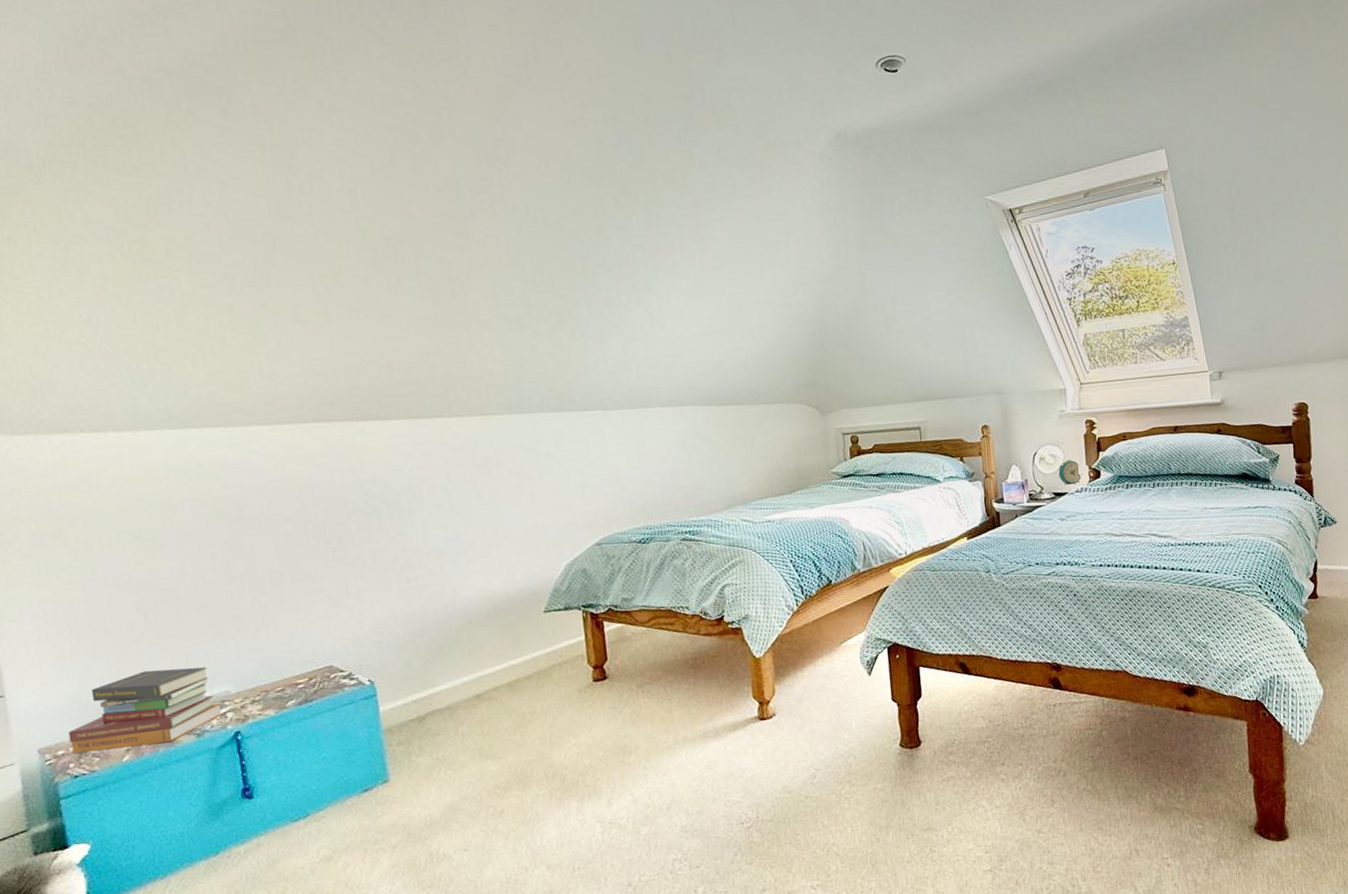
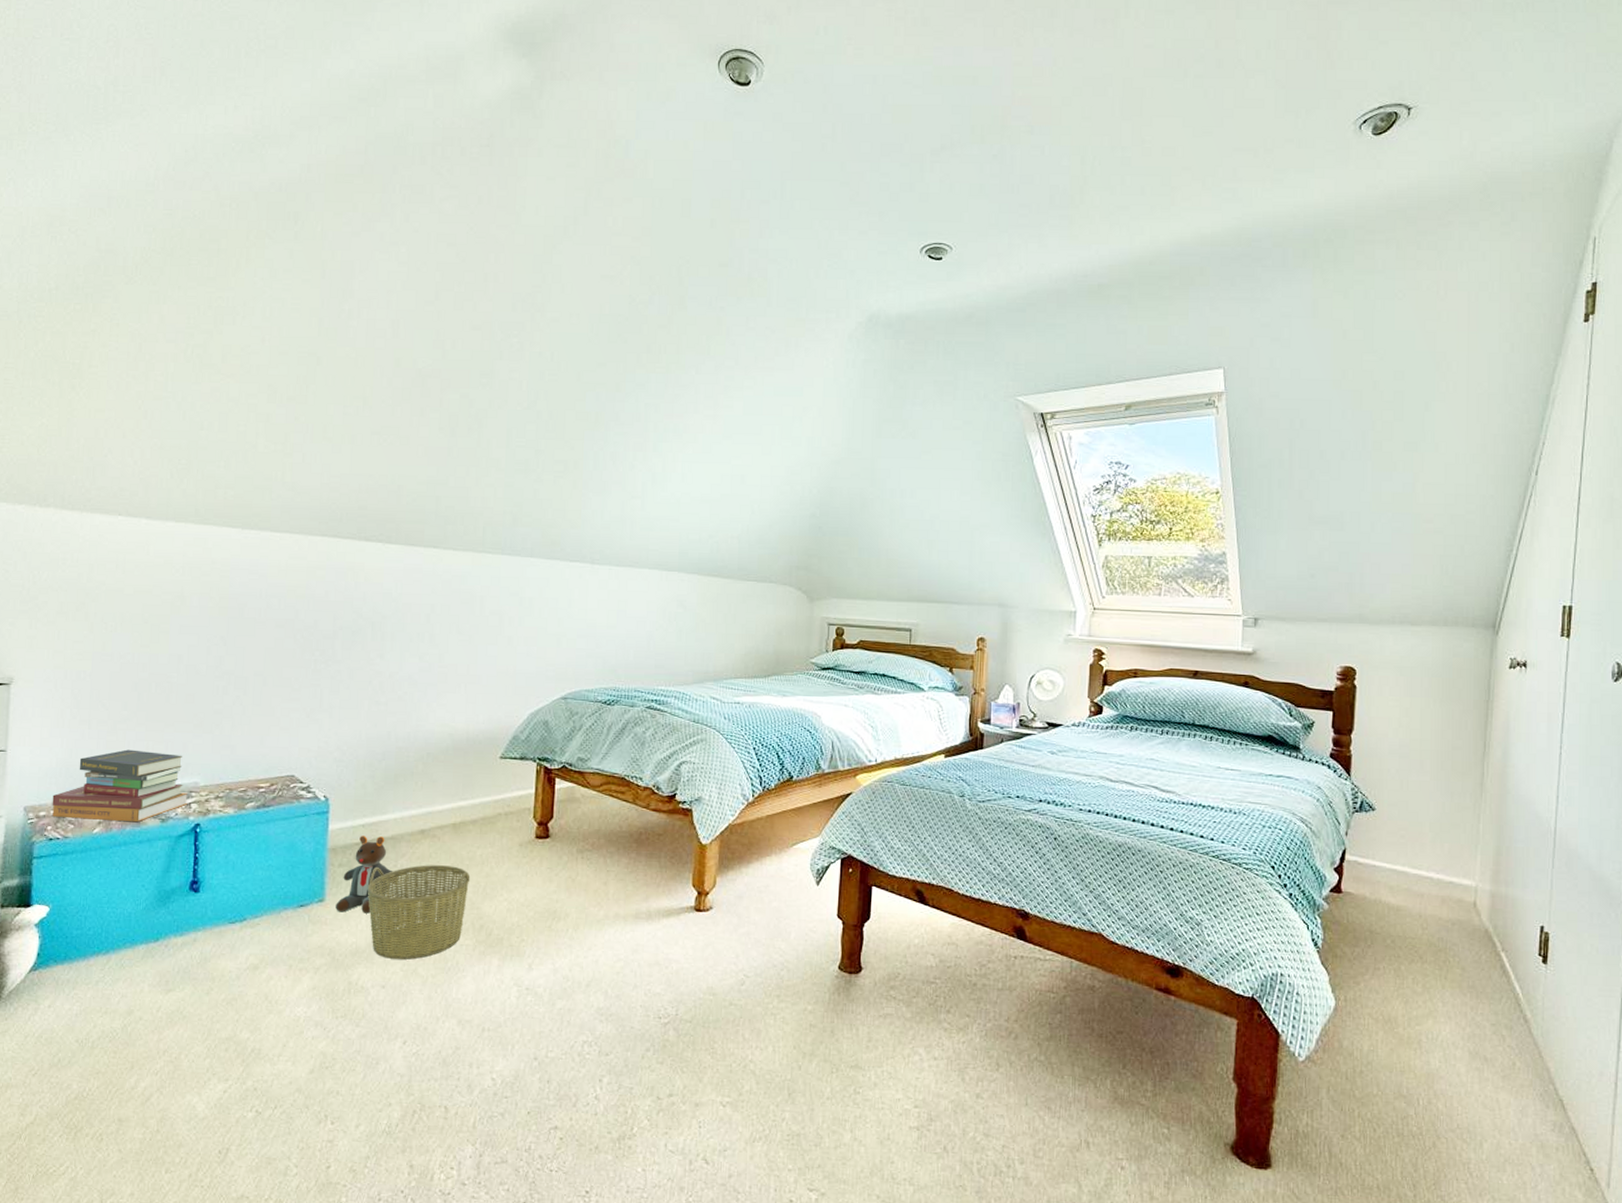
teddy bear: none [401,708,462,789] -> present [335,836,398,914]
basket: none [431,723,536,823] -> present [367,865,471,960]
alarm clock: present [1058,460,1083,486] -> none [1055,689,1082,717]

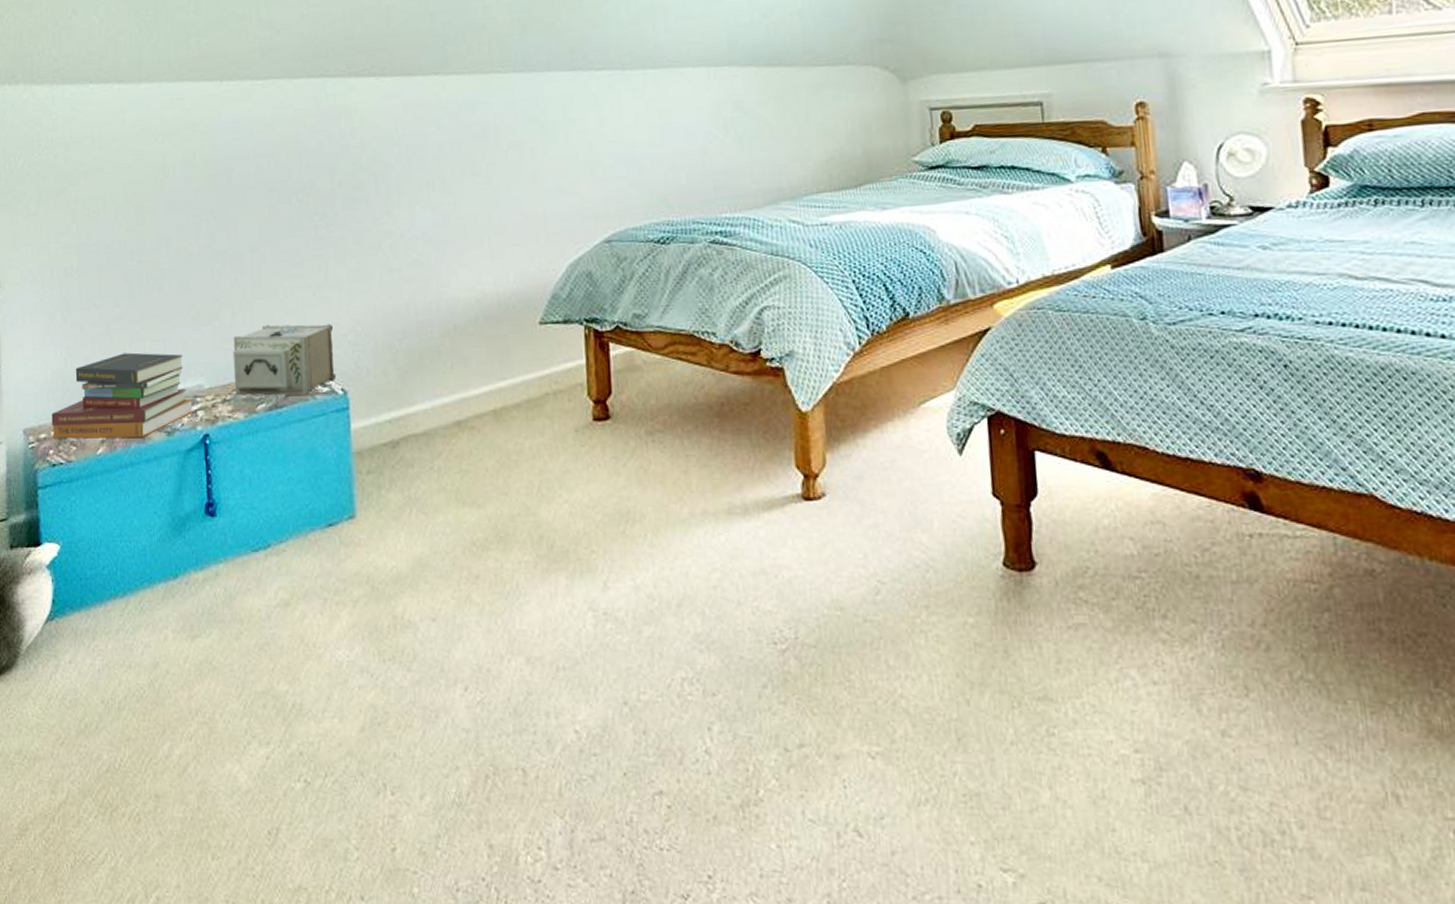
decorative box: none [228,737,321,799] -> present [232,324,337,396]
teddy bear: present [335,836,398,914] -> none [368,433,437,530]
basket: present [367,865,471,960] -> none [402,463,521,584]

